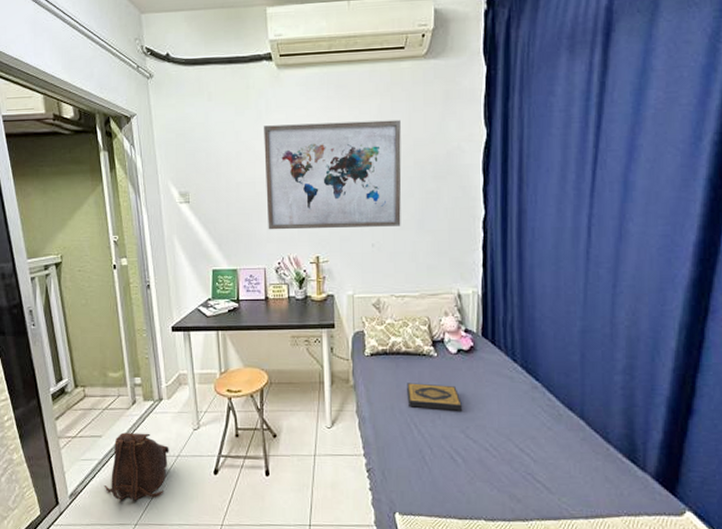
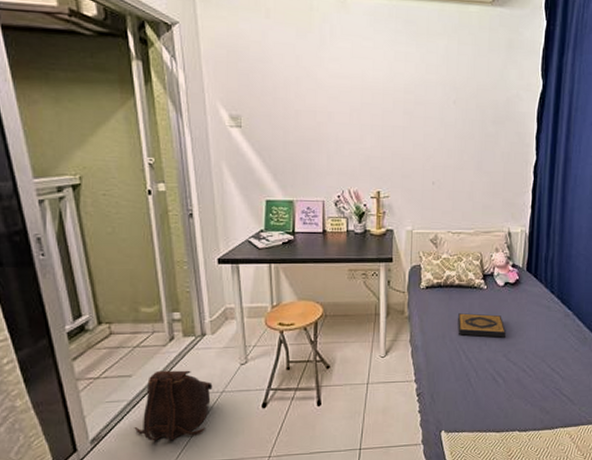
wall art: present [264,120,402,230] -> none [327,53,466,166]

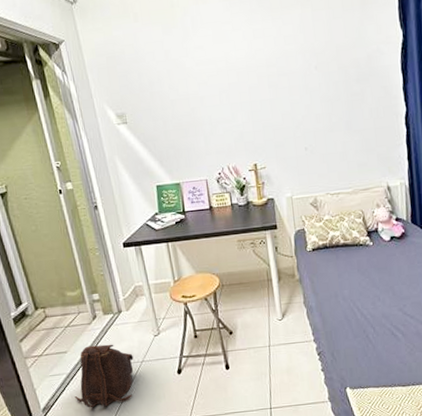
hardback book: present [458,313,506,338] -> none [347,270,398,293]

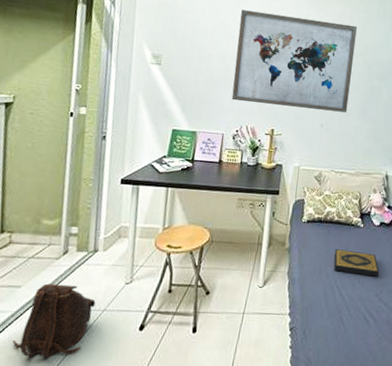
wall art: none [192,27,331,143] -> present [231,10,357,113]
hardback book: none [347,270,398,293] -> present [334,249,379,277]

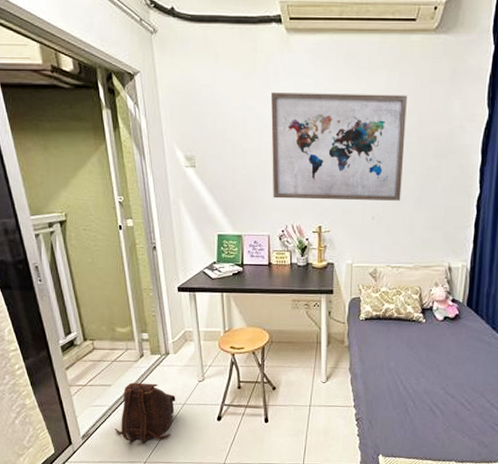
hardback book: present [334,249,379,277] -> none [396,345,444,371]

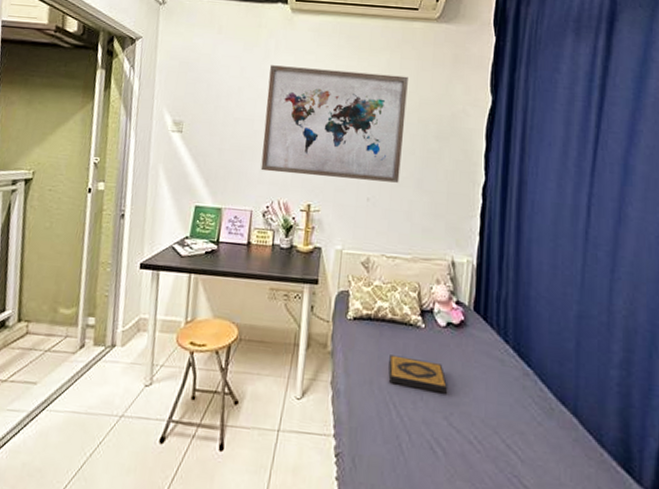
backpack: present [114,382,176,442] -> none [27,381,113,468]
hardback book: none [396,345,444,371] -> present [388,355,447,394]

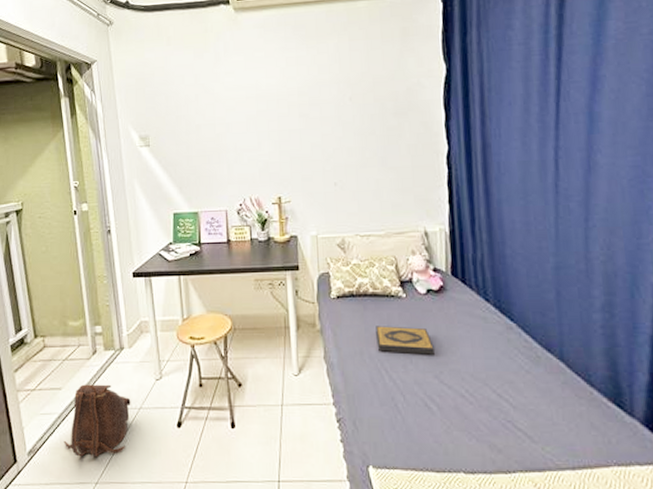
backpack: none [27,381,113,468] -> present [63,384,131,457]
wall art: present [260,65,408,183] -> none [223,58,363,172]

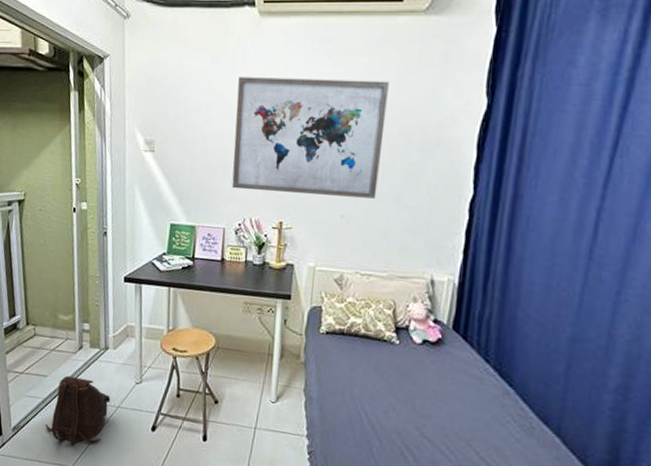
wall art: none [223,58,363,172] -> present [232,77,389,199]
hardback book: present [376,326,434,355] -> none [360,368,421,407]

